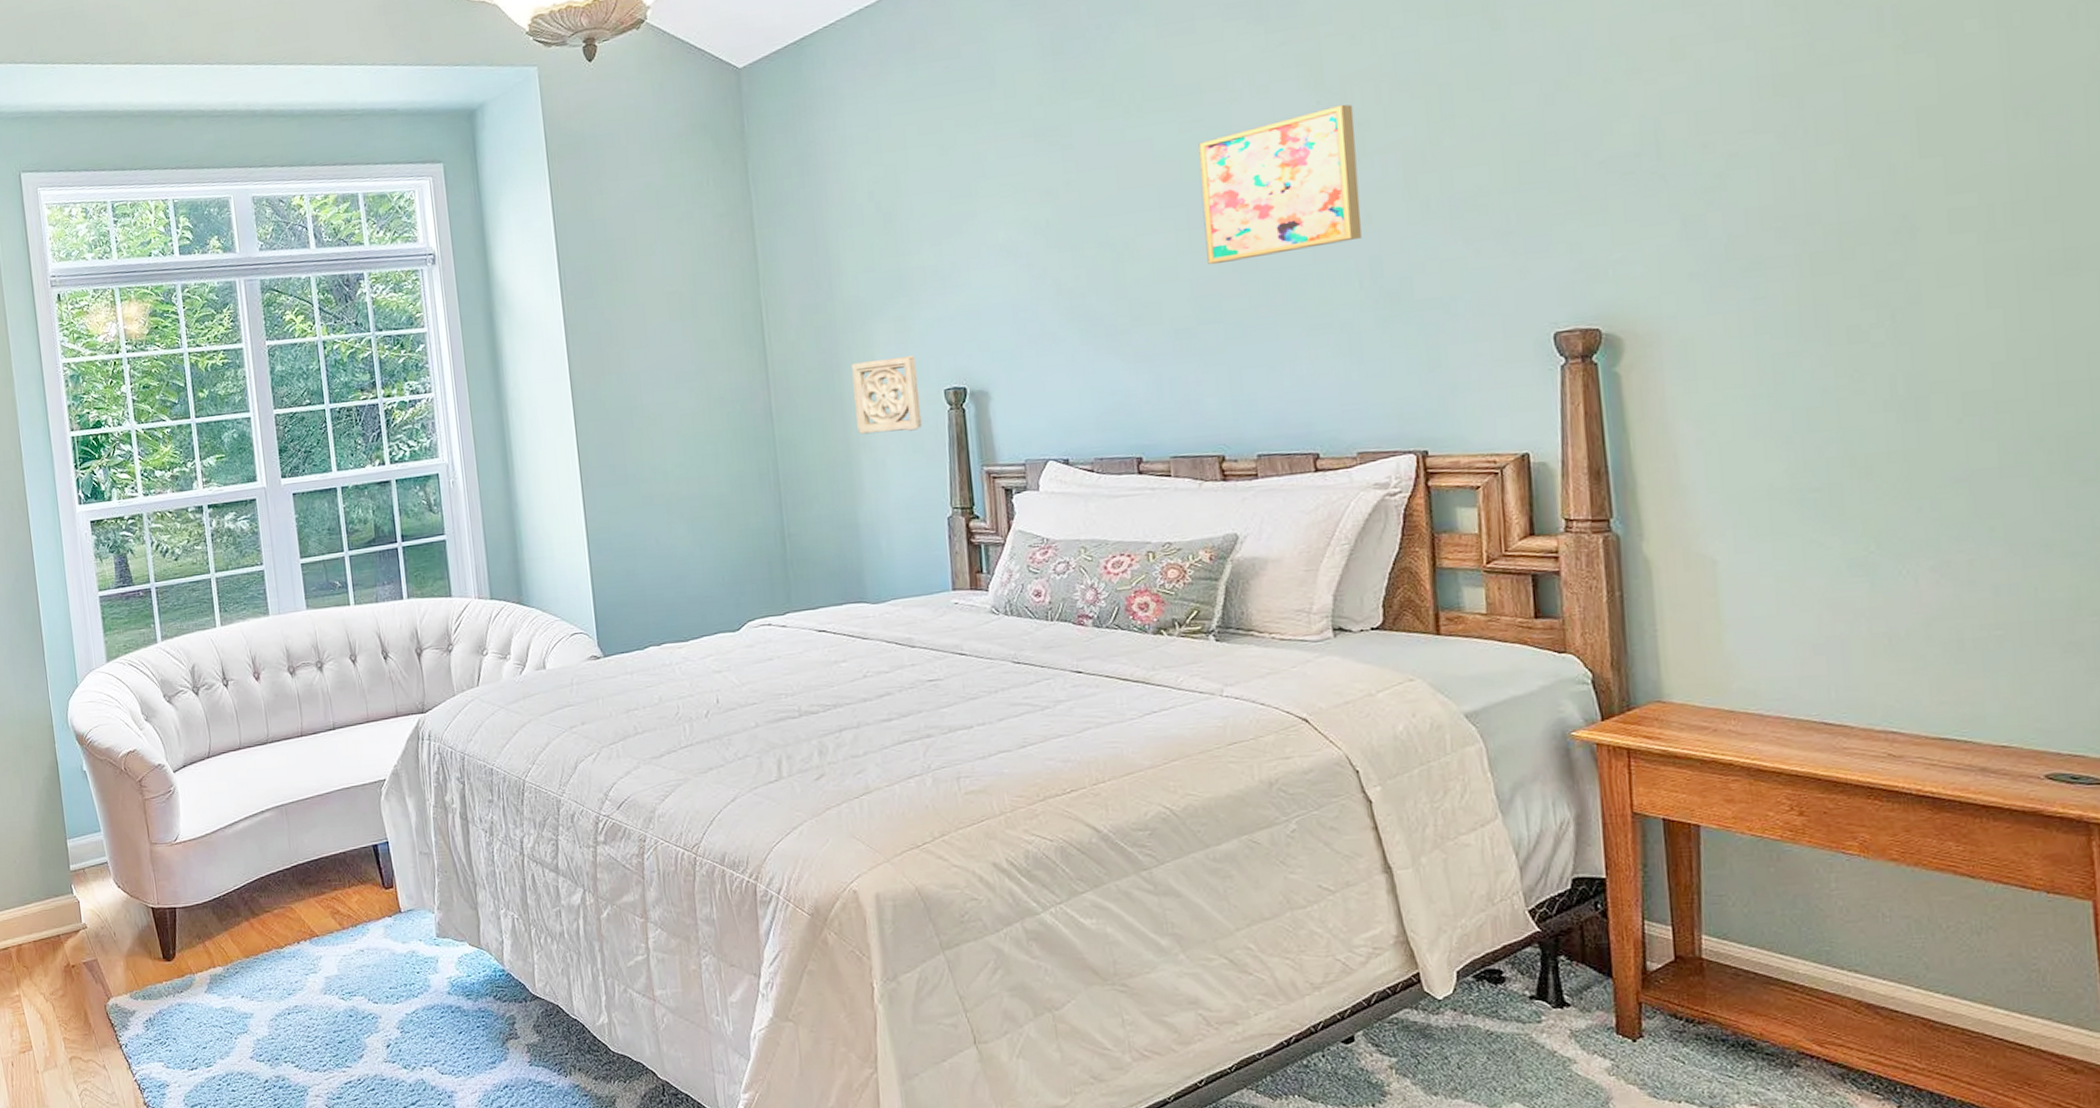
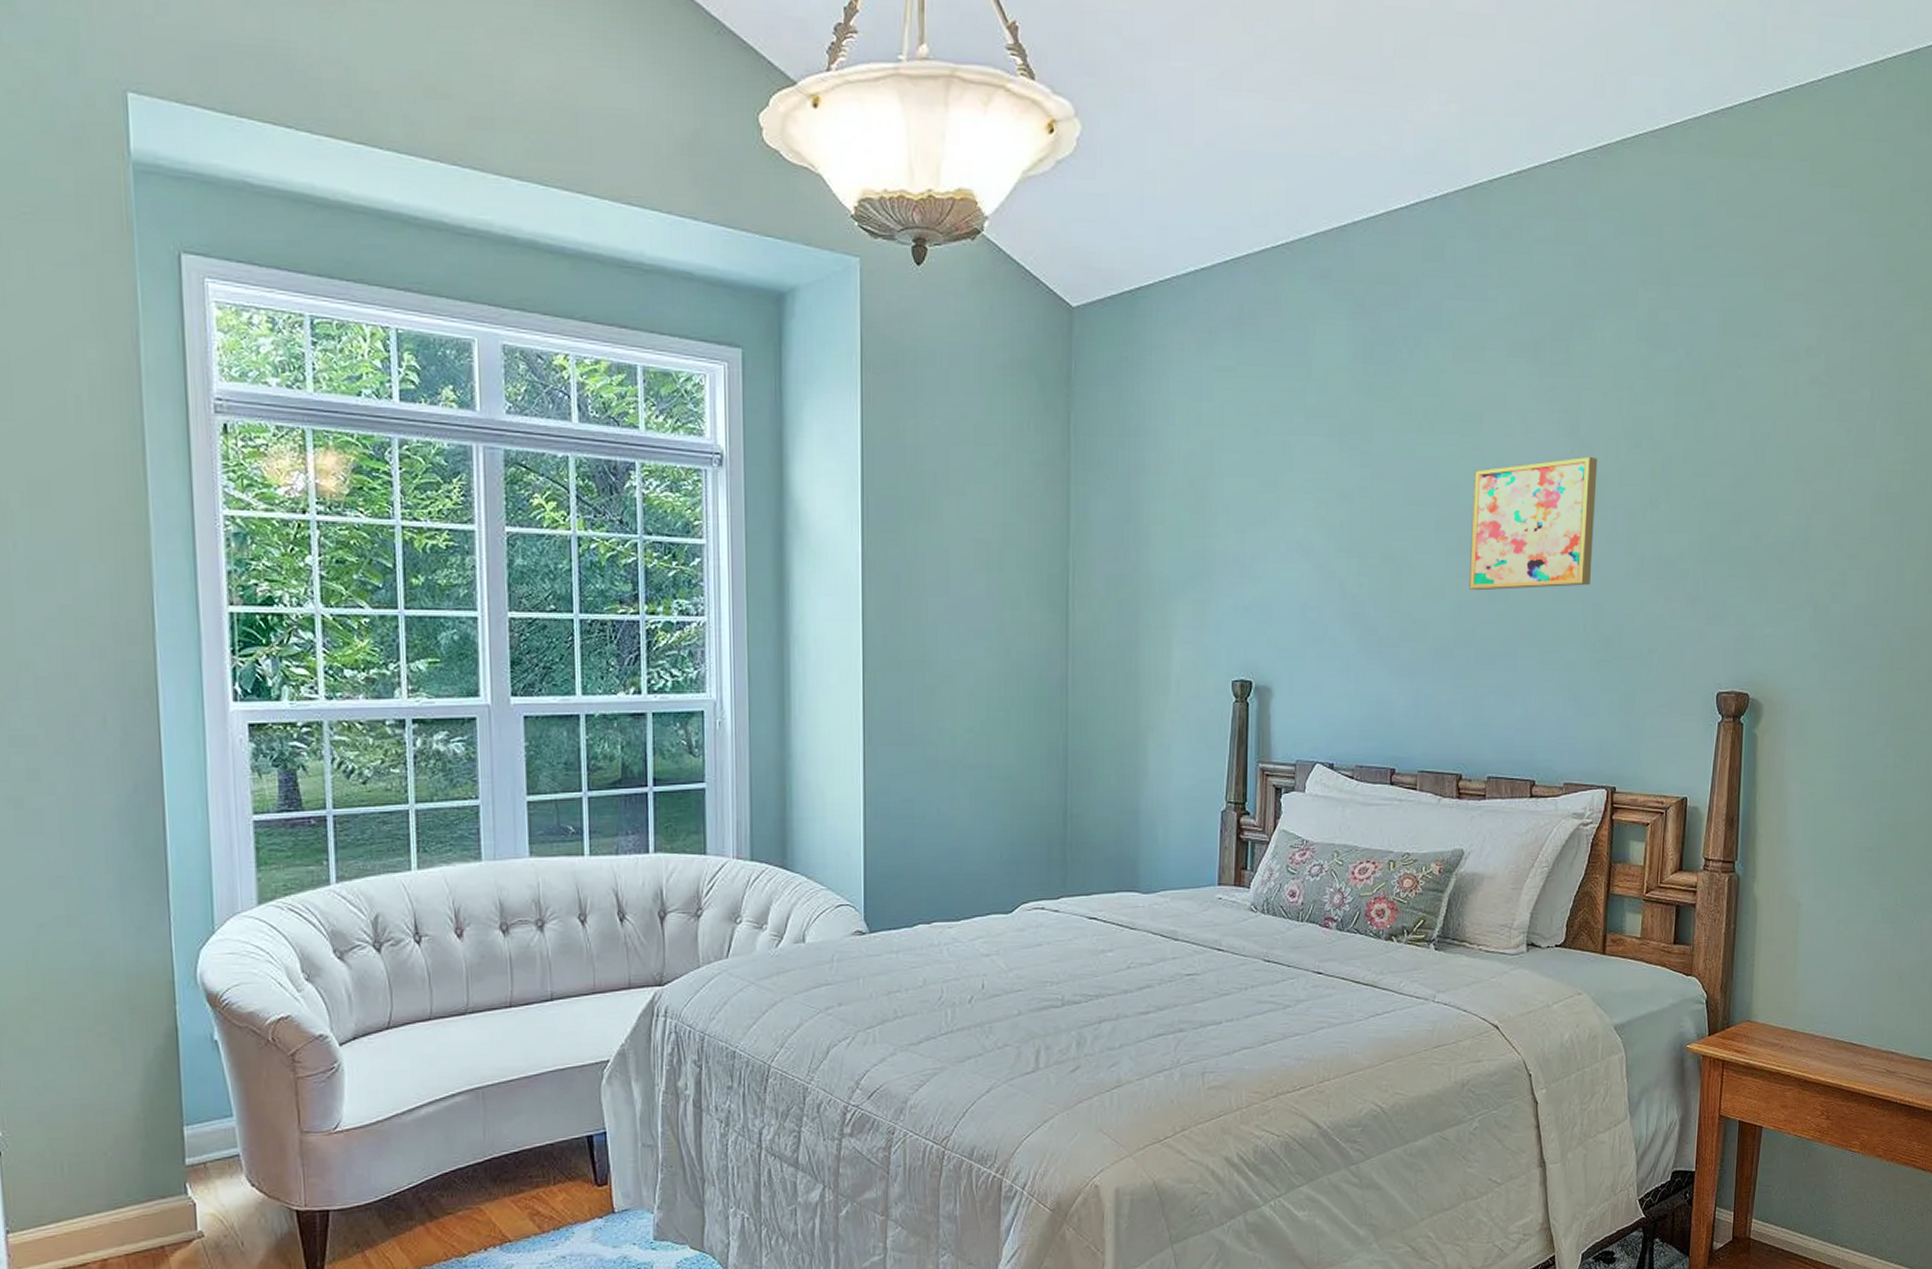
wall ornament: present [851,355,922,435] -> none [1147,641,1210,719]

